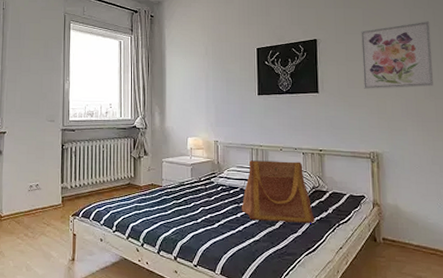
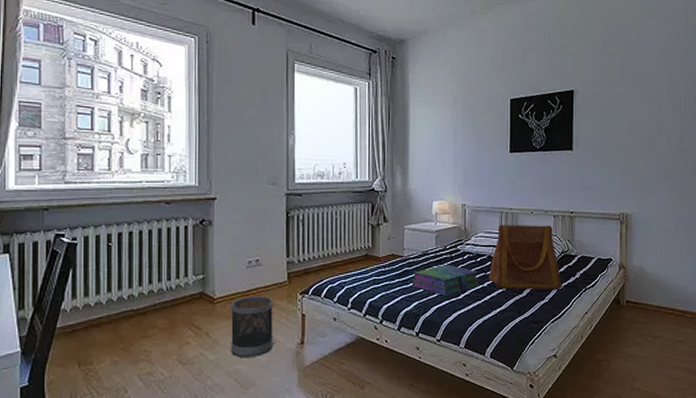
wastebasket: none [13,215,49,269] -> present [230,296,274,357]
stack of books: none [169,195,234,224] -> present [411,265,481,296]
wall art: present [361,21,433,89] -> none [618,73,686,146]

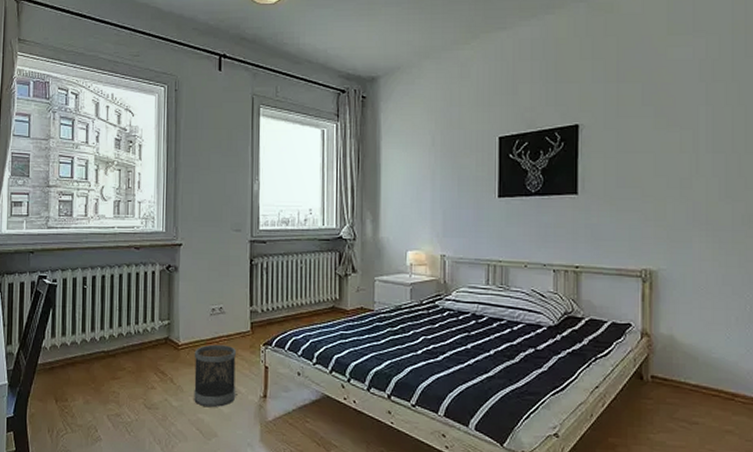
stack of books: present [411,265,481,296] -> none [382,322,463,356]
tote bag: present [488,225,562,290] -> none [472,279,565,357]

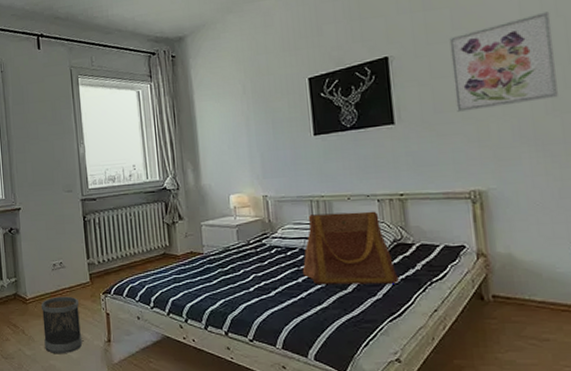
tote bag: none [472,279,565,357] -> present [302,211,399,285]
wall art: none [638,98,733,189] -> present [449,11,558,112]

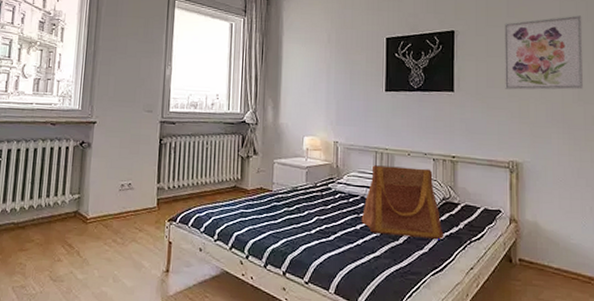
wastebasket: present [40,296,83,353] -> none [99,219,142,281]

